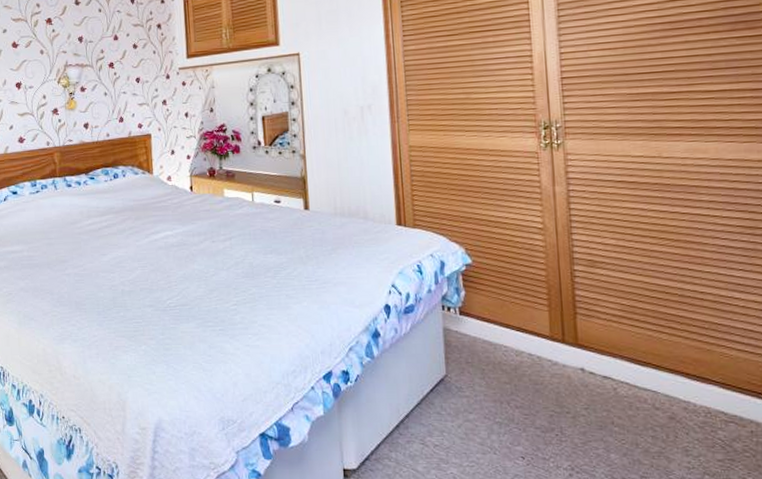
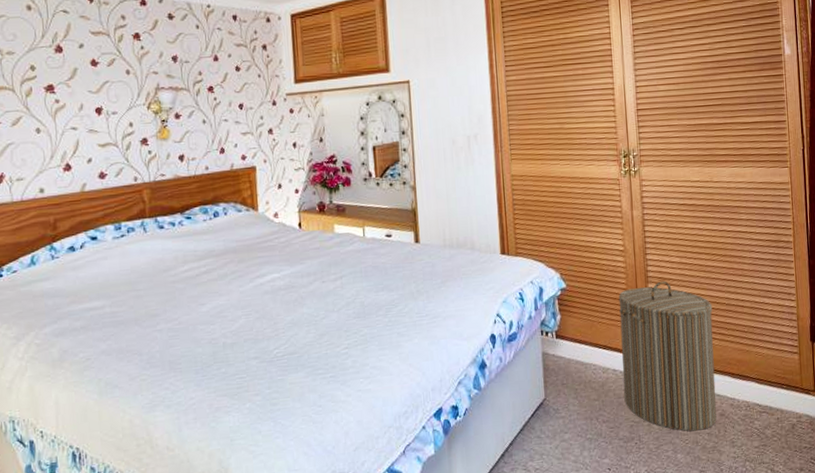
laundry hamper: none [536,264,664,432] -> present [618,281,717,431]

